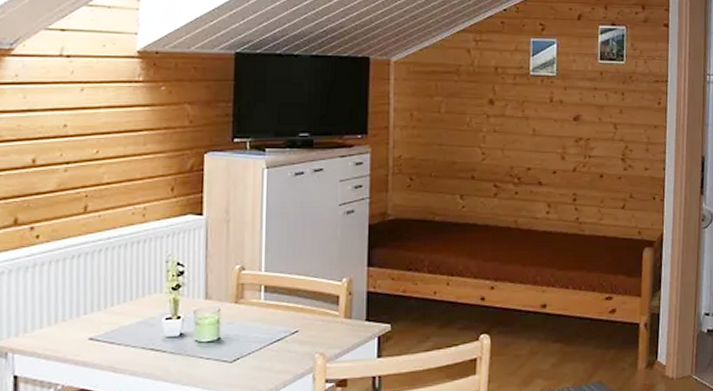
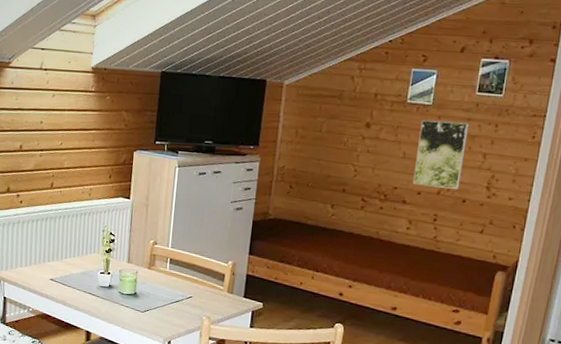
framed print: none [546,92,596,165] -> present [412,119,469,190]

